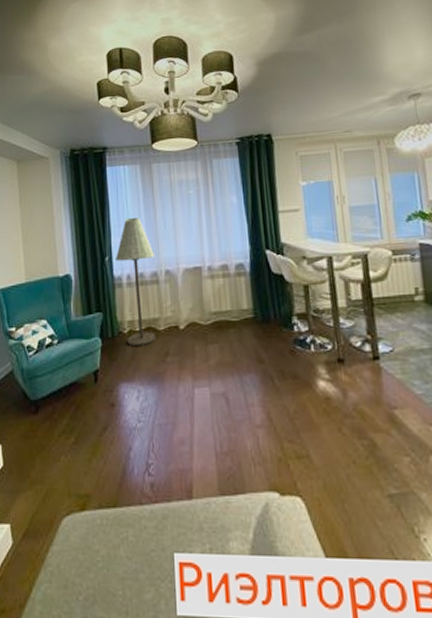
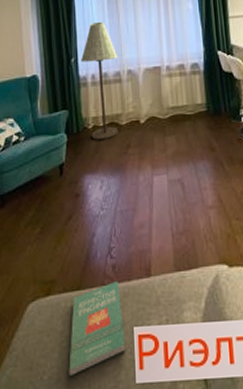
book: none [105,500,166,599] -> present [68,280,126,376]

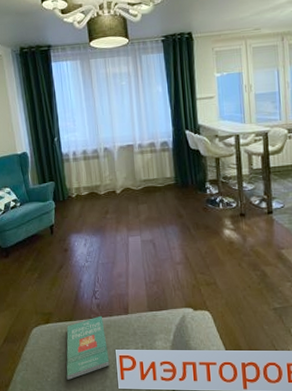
floor lamp: present [80,21,119,141] -> none [62,105,98,207]

